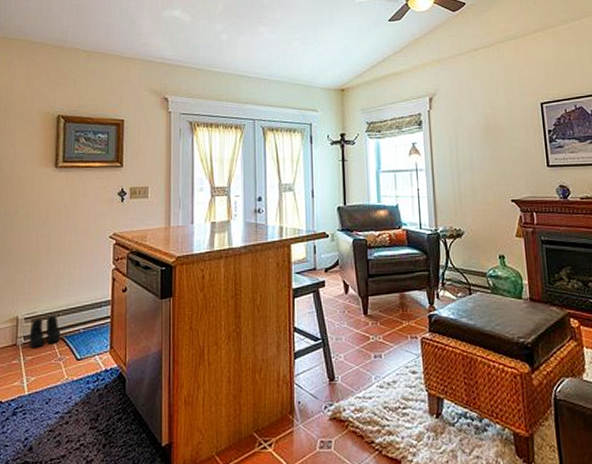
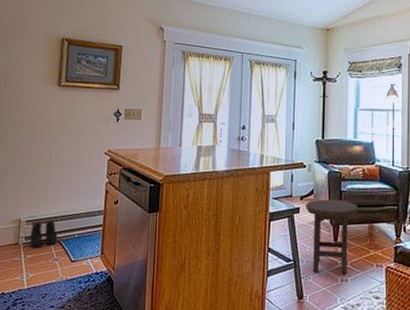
stool: none [331,269,387,351] -> present [306,199,357,275]

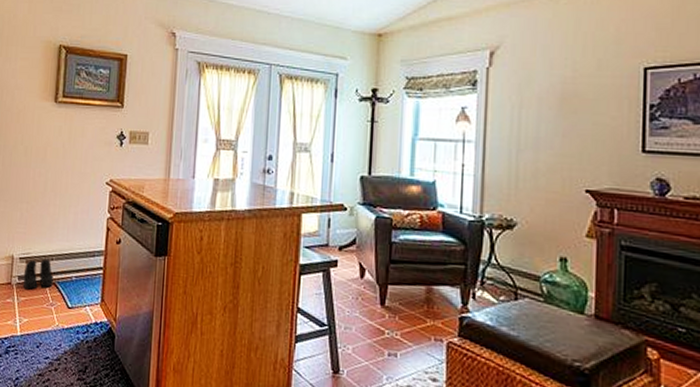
stool: present [306,199,357,275] -> none [345,251,412,348]

